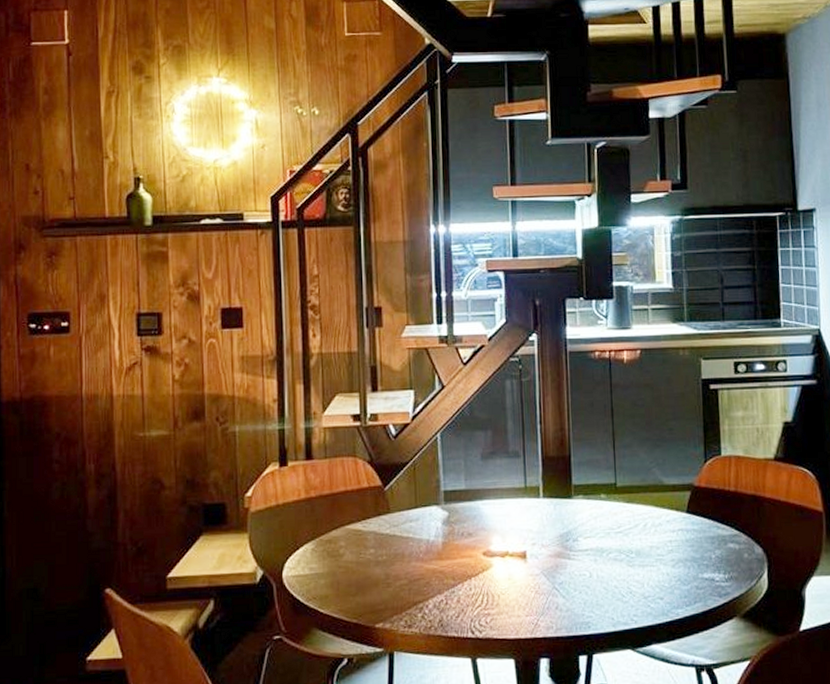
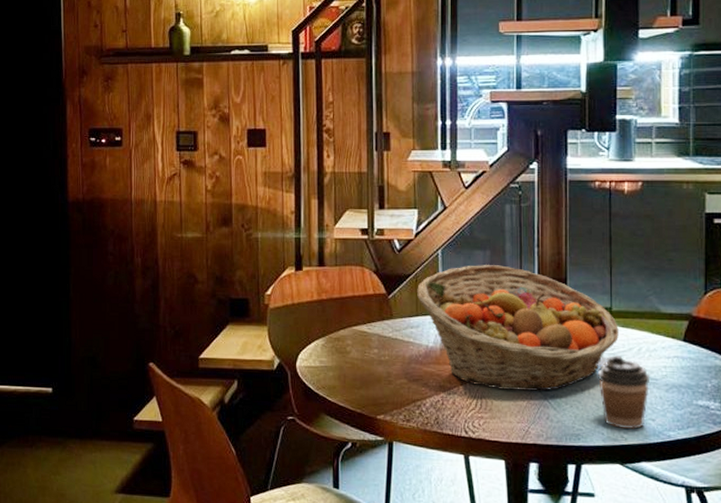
fruit basket: none [415,446,624,582] -> present [417,265,619,391]
coffee cup: none [606,533,657,612] -> present [598,355,651,430]

